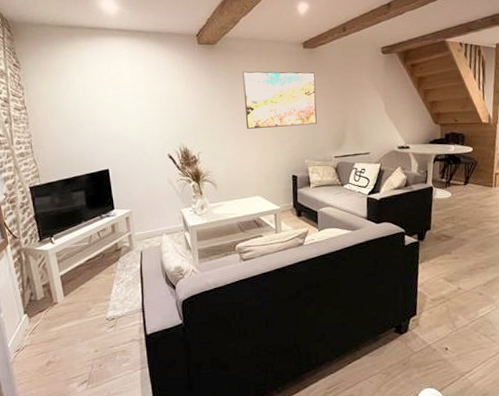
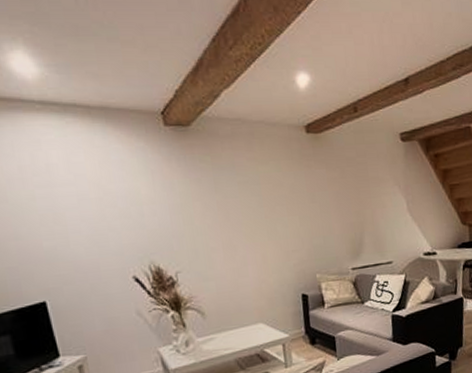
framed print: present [242,71,317,129] -> none [229,162,329,238]

